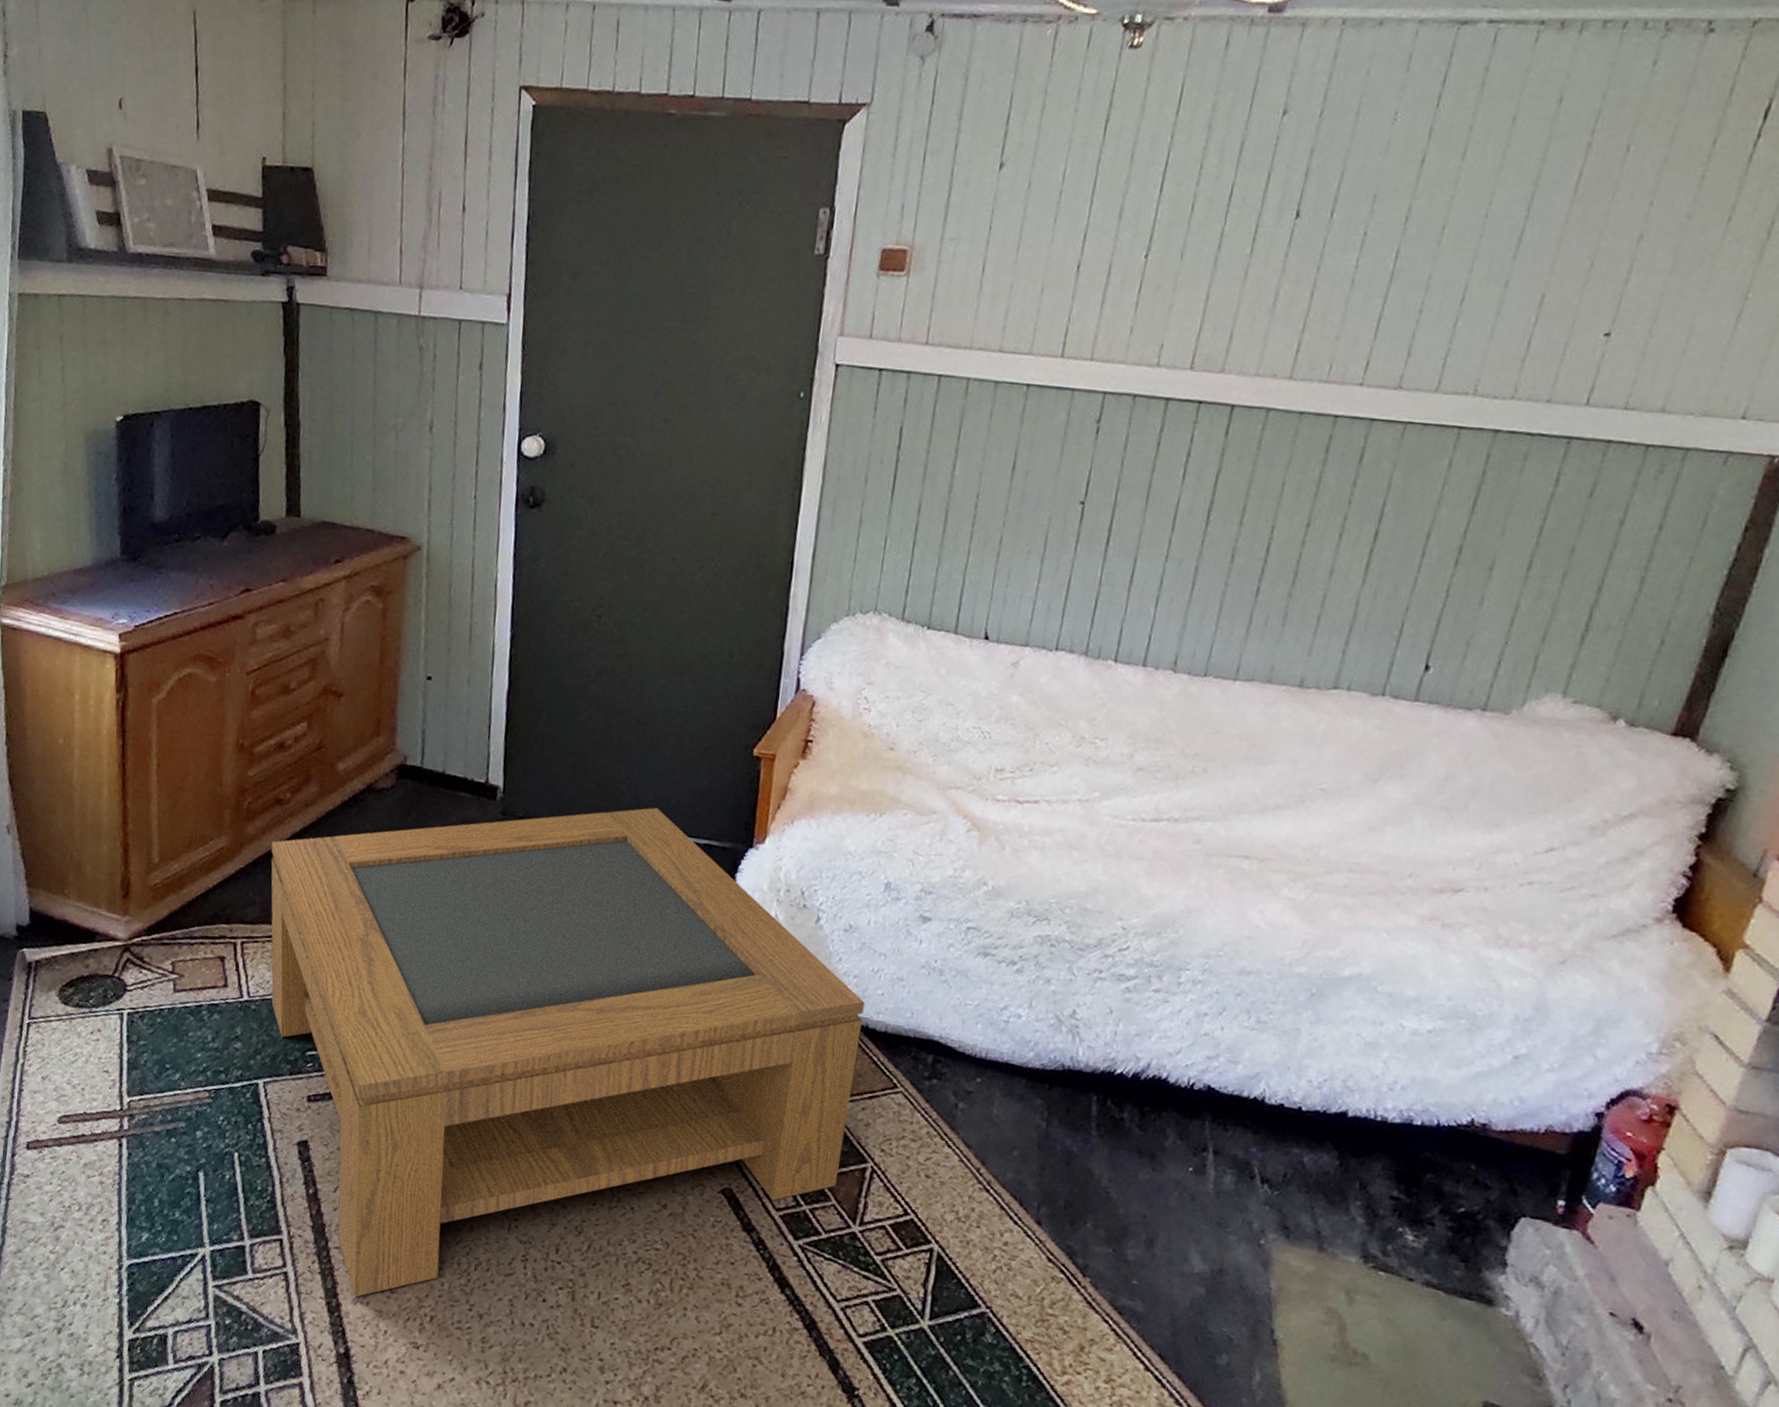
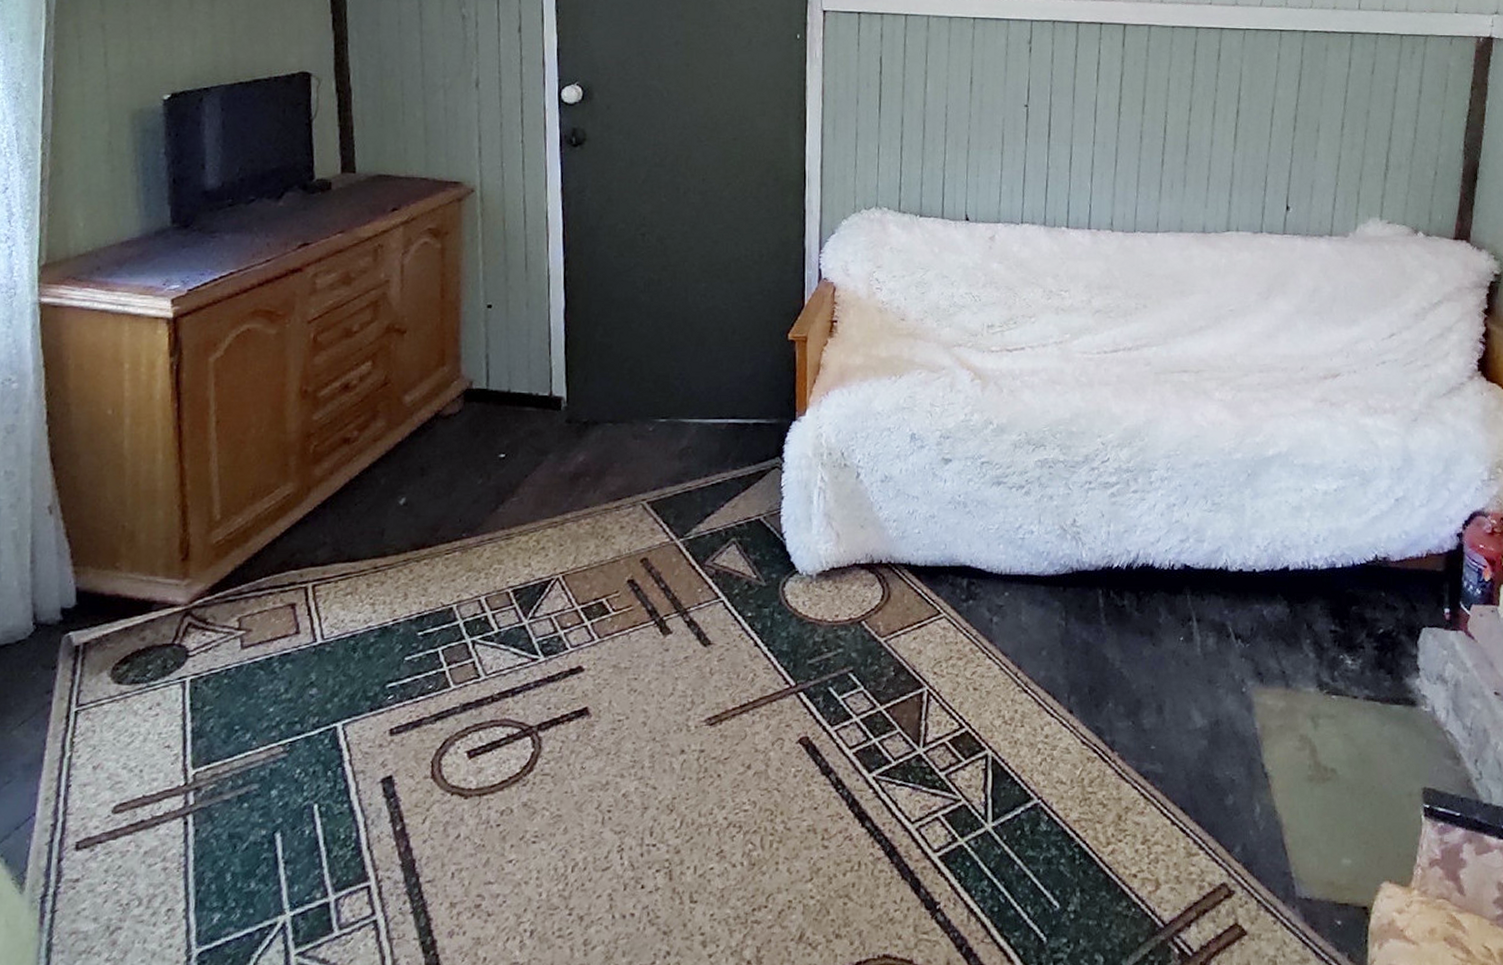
coffee table: present [271,807,865,1297] -> none [340,396,905,929]

